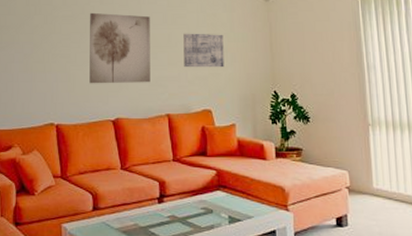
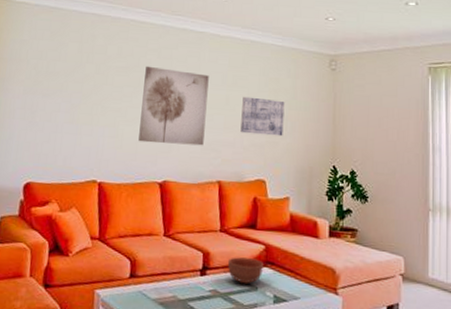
bowl: none [182,183,216,208] -> present [227,257,263,284]

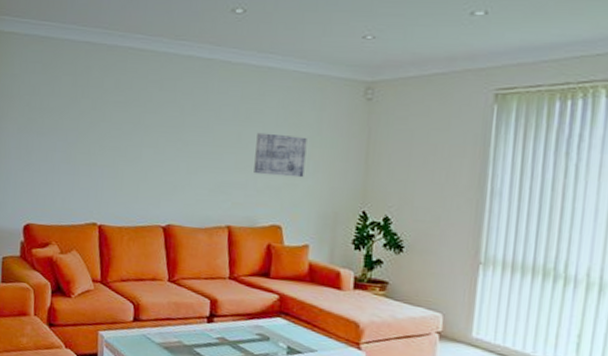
wall art: present [138,66,209,146] -> none [140,99,218,188]
bowl: present [227,257,263,284] -> none [236,305,276,334]

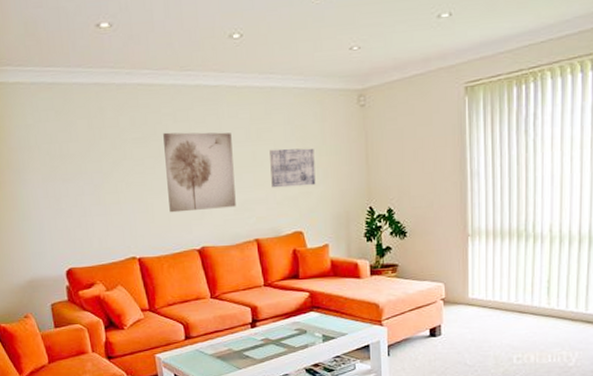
wall art: none [140,99,218,188] -> present [163,132,236,213]

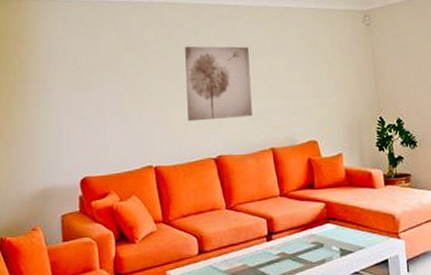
wall art: present [270,148,316,188] -> none [284,61,328,99]

